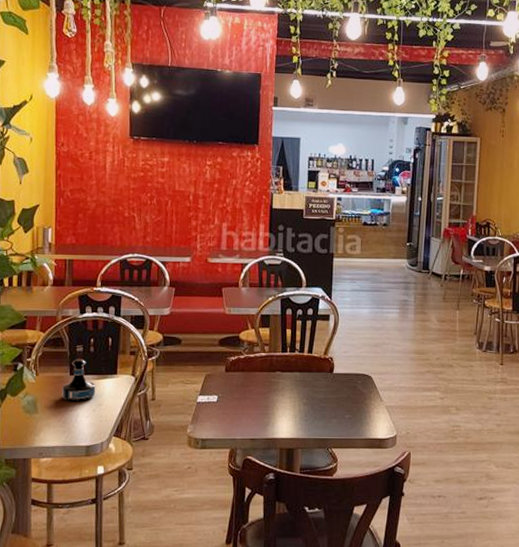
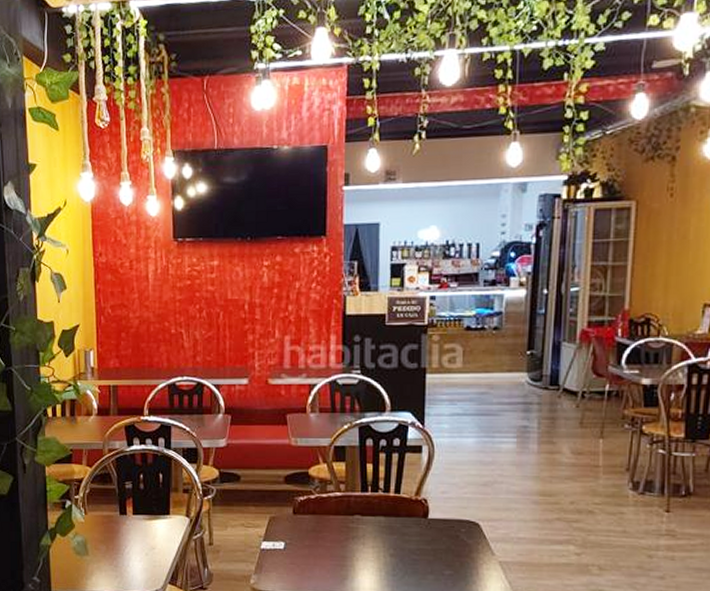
tequila bottle: present [62,359,96,402] -> none [112,496,148,544]

